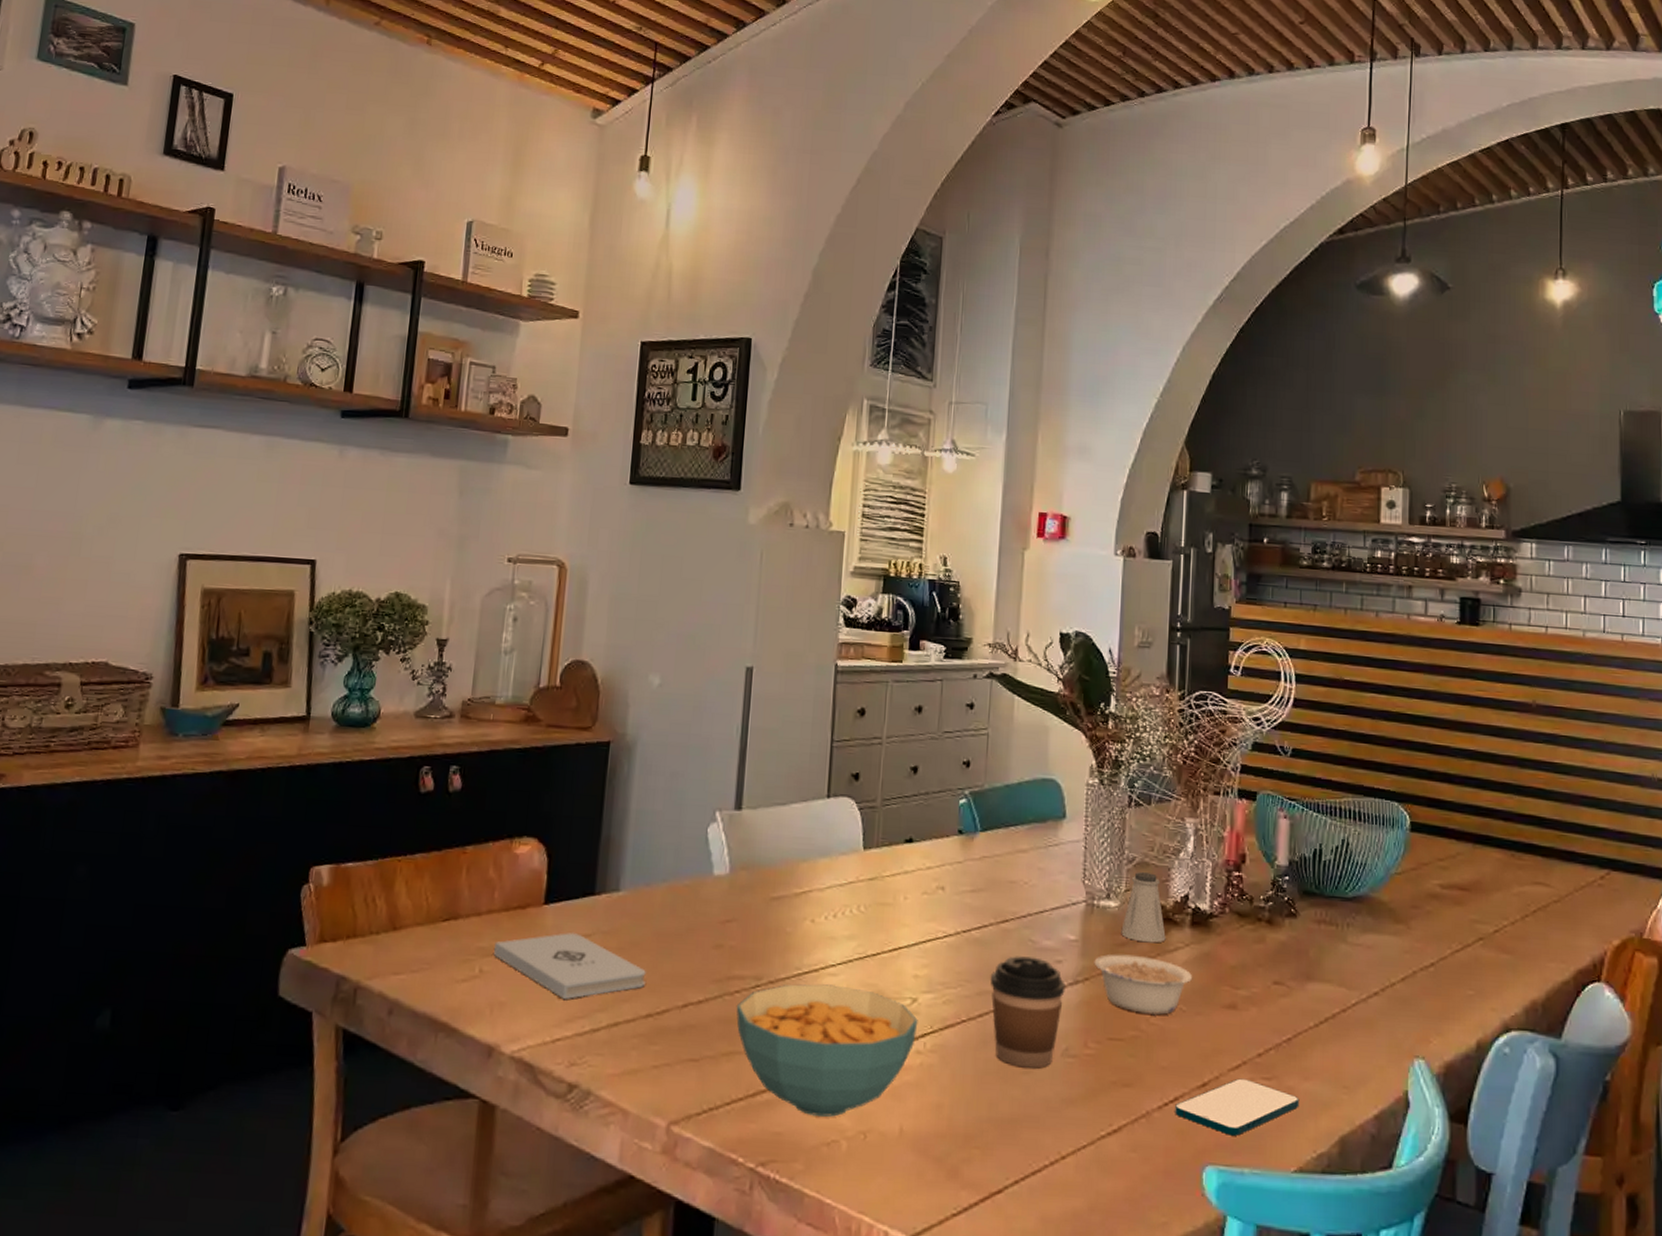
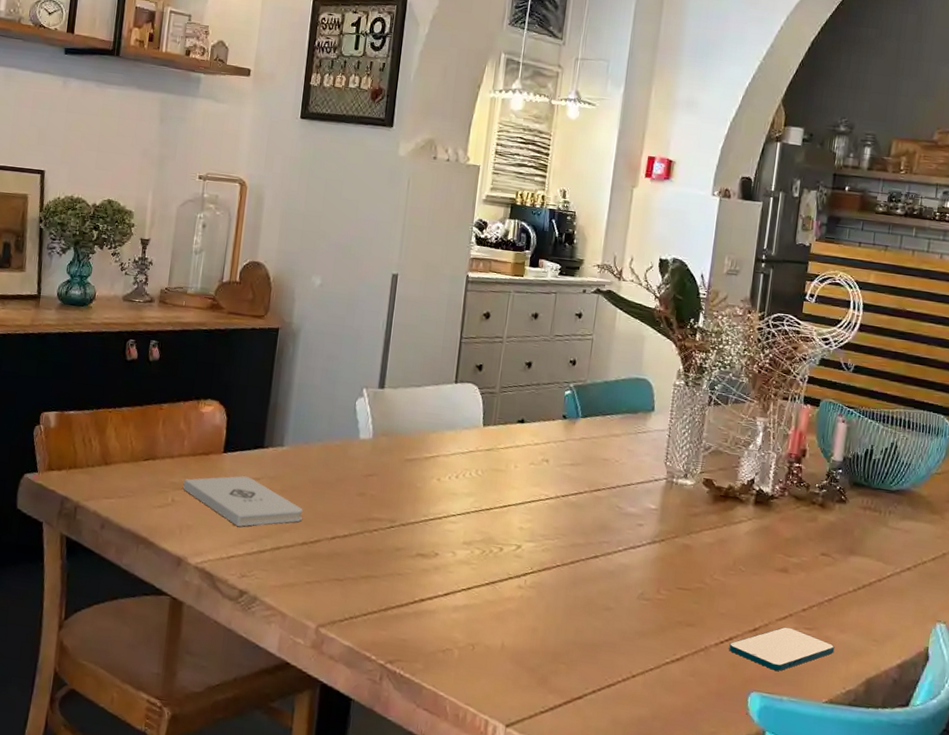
cereal bowl: present [736,984,918,1117] -> none [374,527,521,631]
coffee cup: present [990,956,1067,1068] -> none [582,518,646,607]
legume: present [1094,954,1193,1015] -> none [670,522,753,573]
saltshaker: present [1121,872,1166,943] -> none [694,458,732,516]

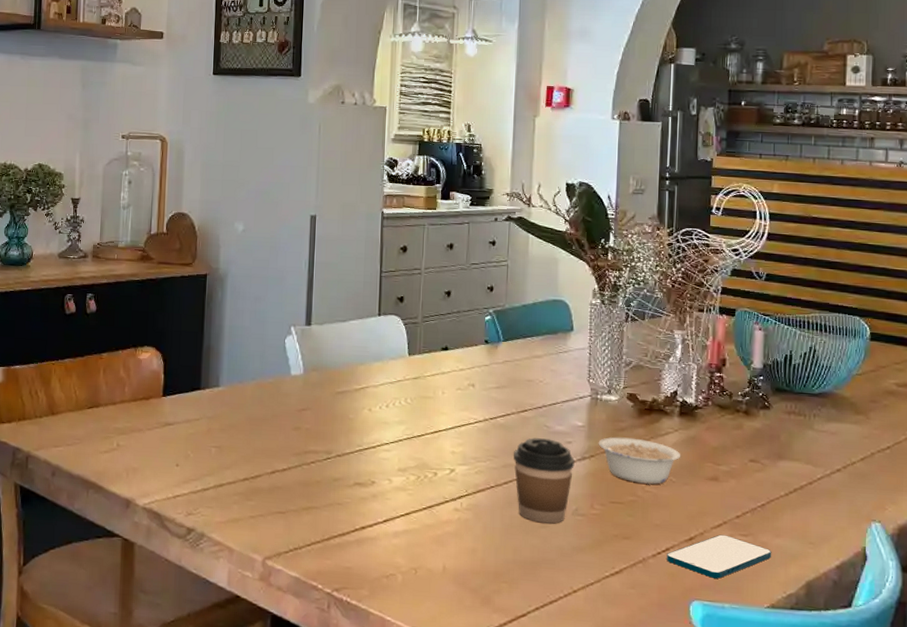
notepad: present [183,476,303,527] -> none [127,417,242,467]
coffee cup: none [582,518,646,607] -> present [513,438,576,524]
legume: none [670,522,753,573] -> present [598,437,681,484]

